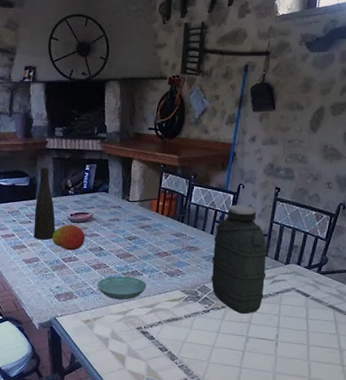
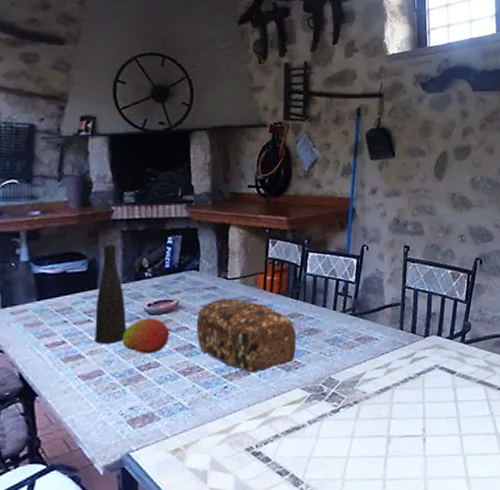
saucer: present [97,276,147,300] -> none [188,379,257,414]
bread loaf: none [104,215,180,274] -> present [196,298,297,374]
water jug: present [211,204,268,314] -> none [337,270,404,408]

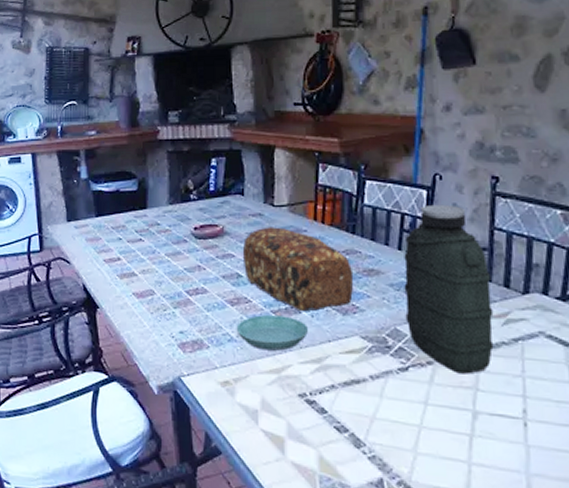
vase: present [94,244,126,344] -> none [146,164,174,264]
fruit: present [123,318,170,354] -> none [172,242,217,279]
saucer: none [188,379,257,414] -> present [236,315,309,351]
water jug: none [337,270,404,408] -> present [404,204,494,374]

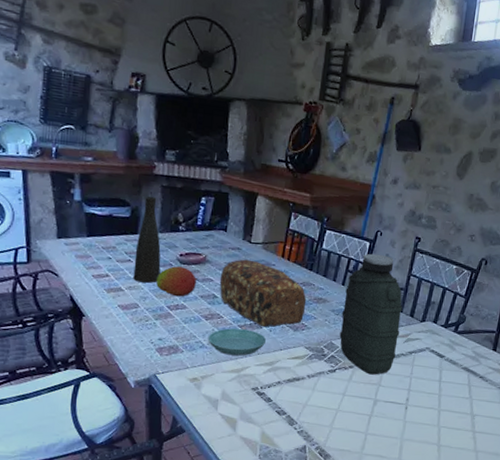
vase: none [146,164,174,264] -> present [133,195,161,283]
fruit: none [172,242,217,279] -> present [156,266,198,297]

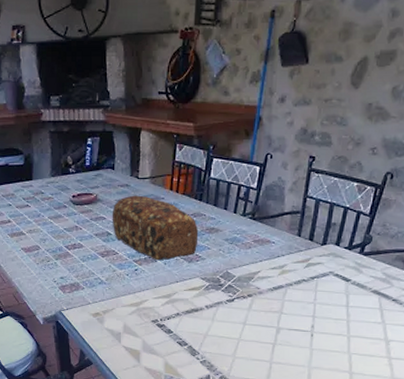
vase: present [133,195,161,283] -> none [32,142,56,225]
fruit: present [156,266,198,297] -> none [54,208,91,237]
saucer: present [208,328,267,356] -> none [106,264,162,290]
water jug: present [339,253,403,375] -> none [235,178,301,303]

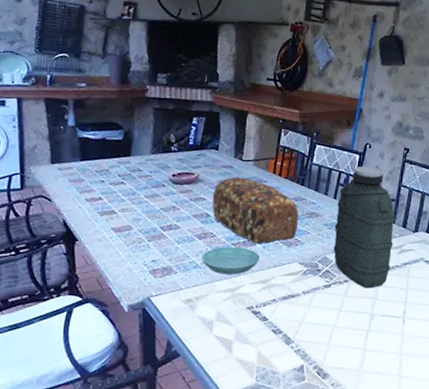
saucer: none [106,264,162,290] -> present [201,247,261,275]
water jug: none [235,178,301,303] -> present [333,166,395,289]

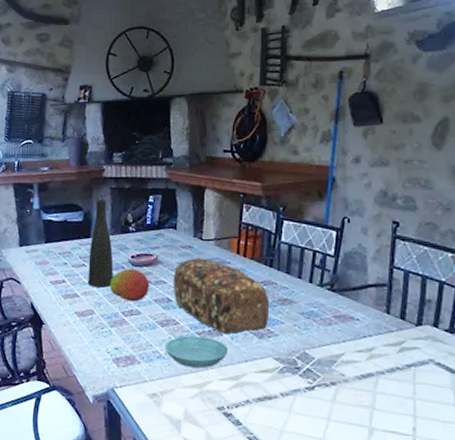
vase: none [126,118,154,204] -> present [88,199,114,288]
fruit: none [149,187,190,217] -> present [110,269,150,302]
water jug: present [333,166,395,289] -> none [313,244,390,395]

